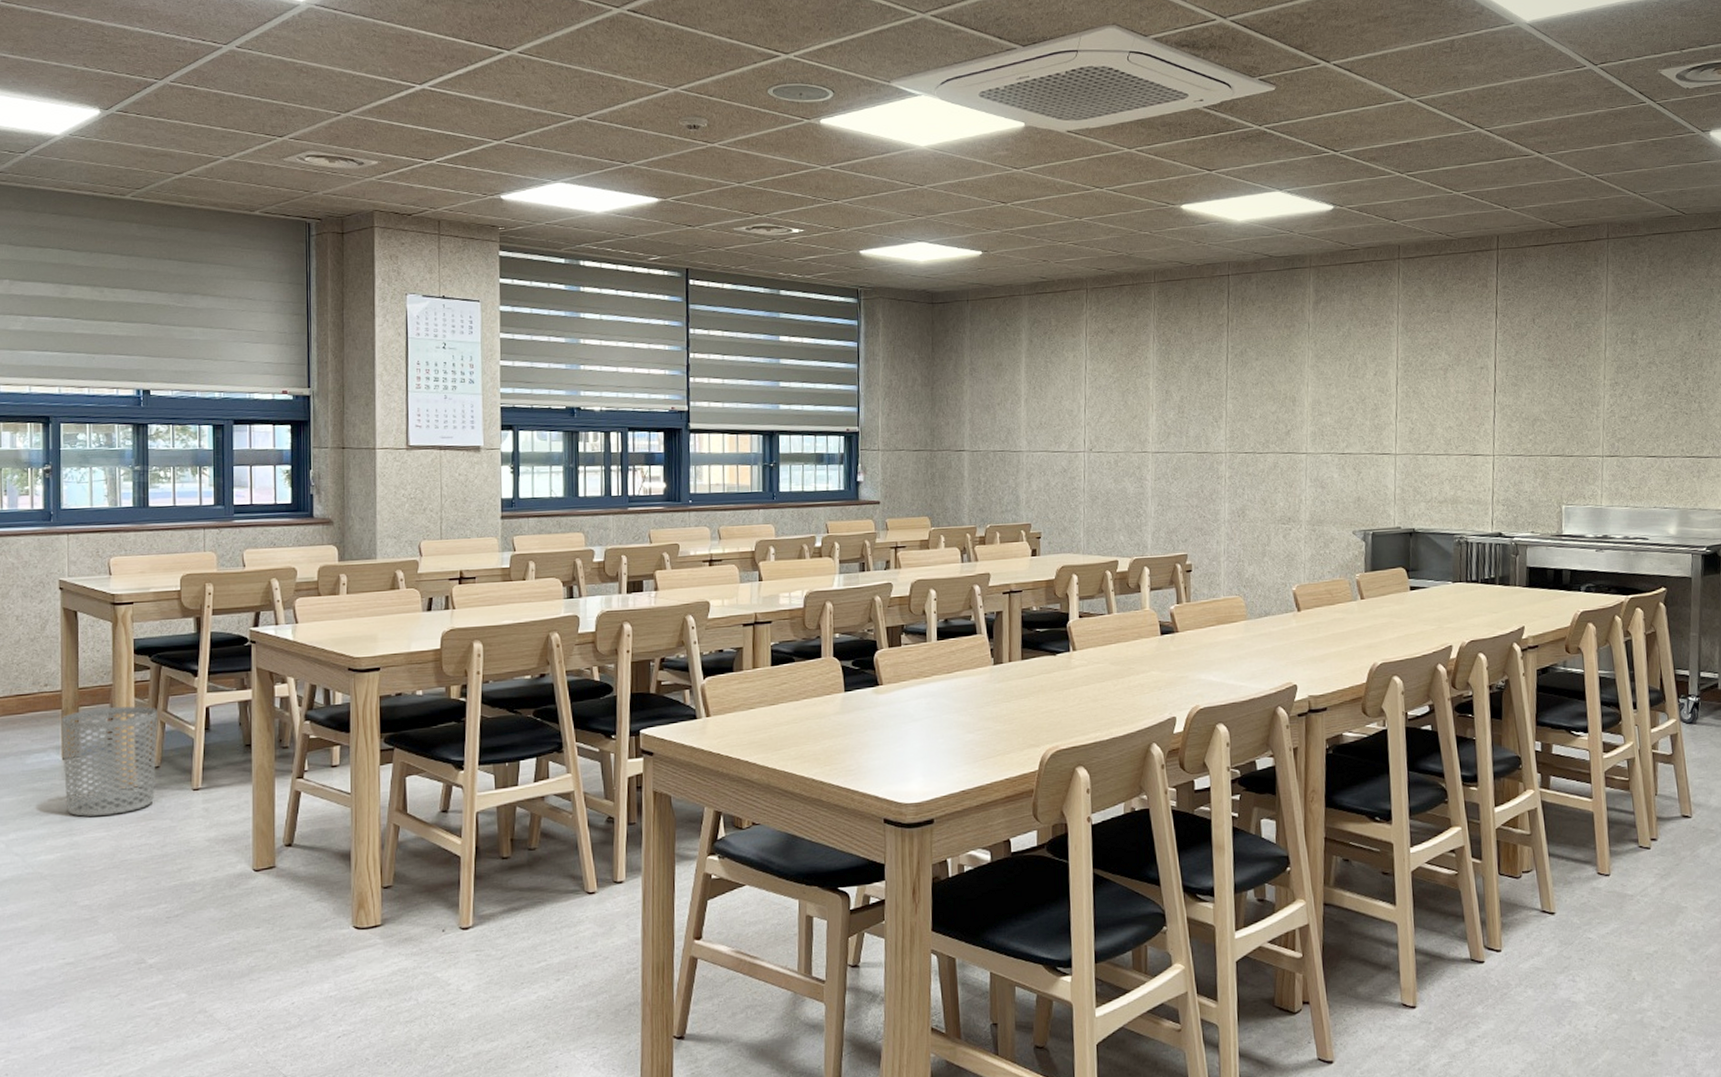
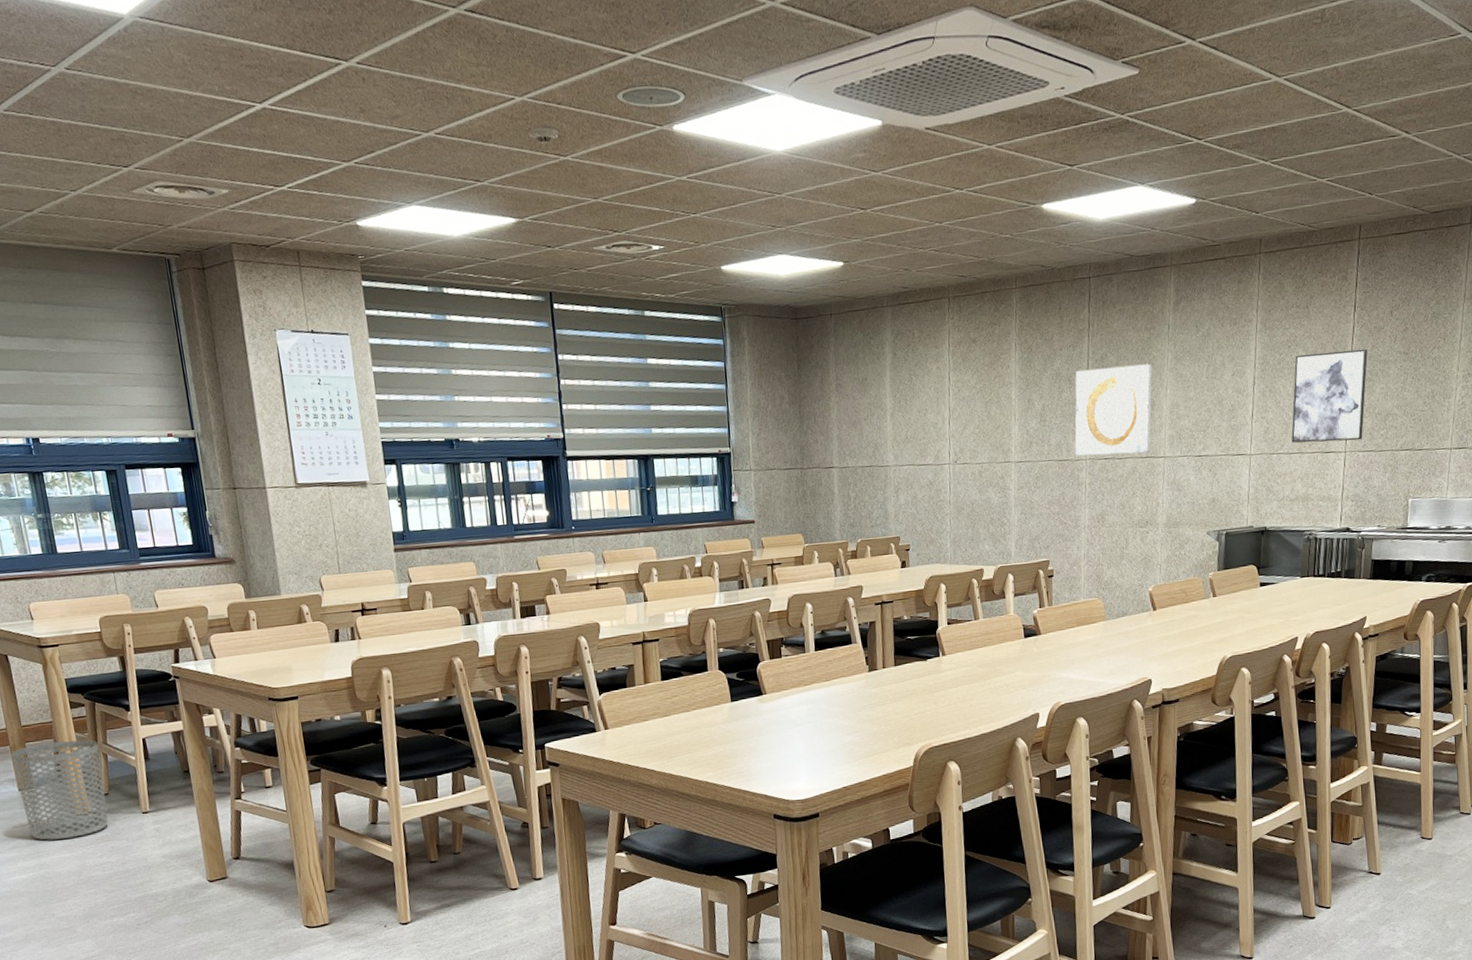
wall art: none [1214,360,1293,449] -> present [1074,364,1152,456]
wall art: none [1437,354,1512,445] -> present [1291,348,1368,443]

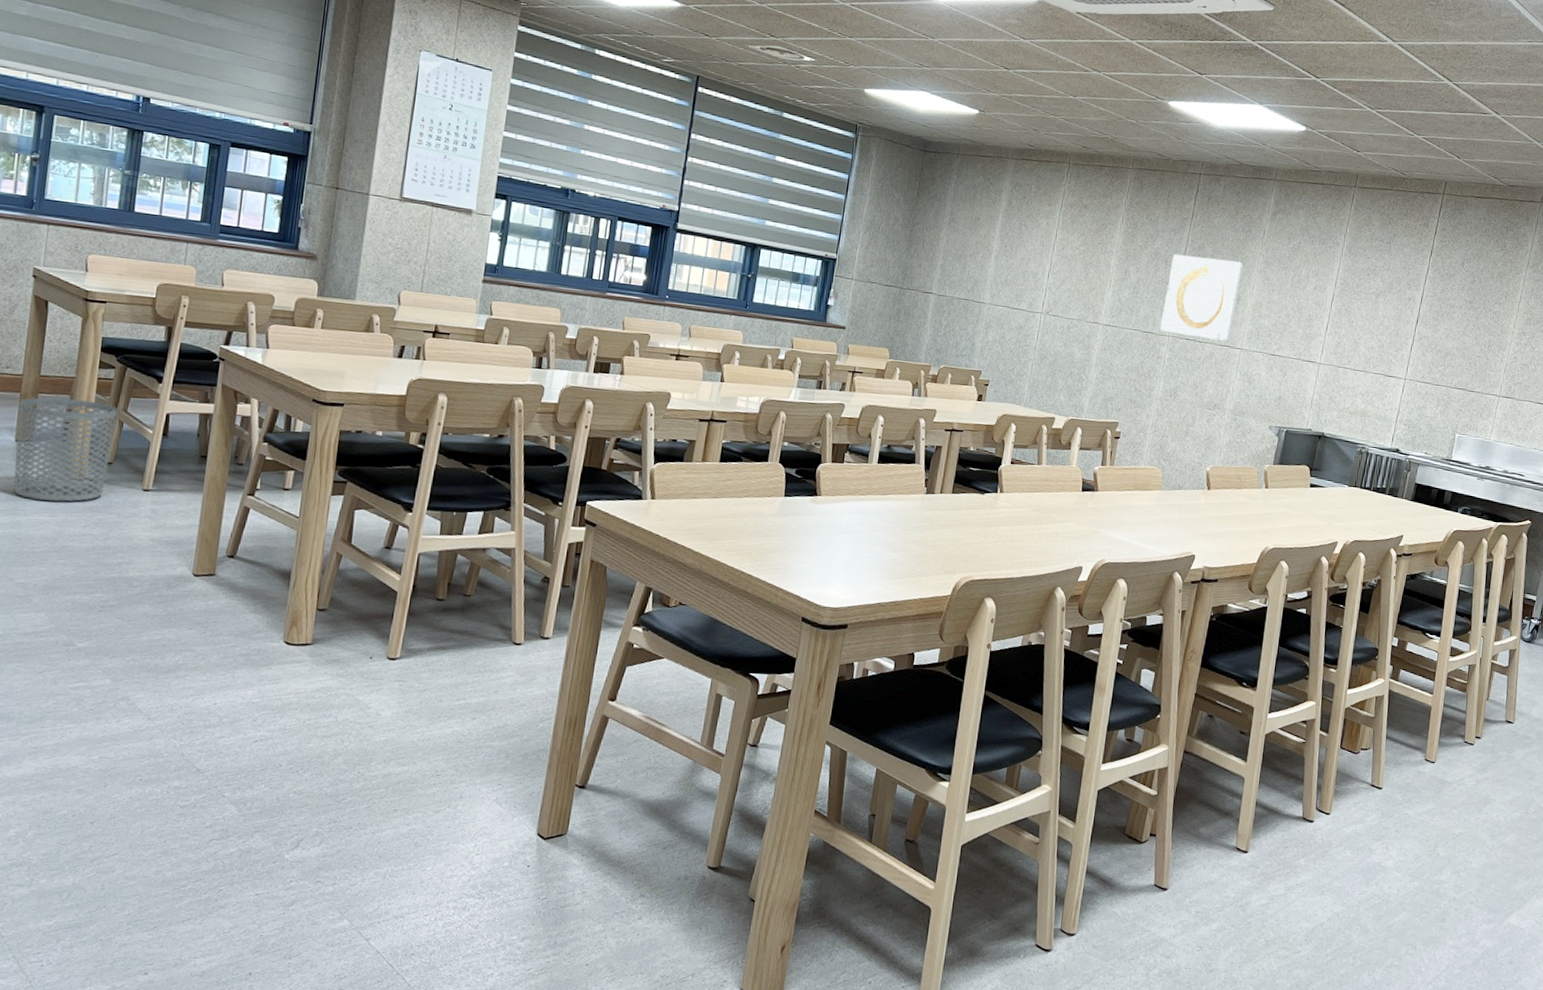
wall art: present [1291,348,1368,443] -> none [1358,283,1437,372]

